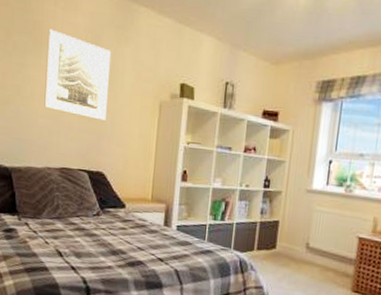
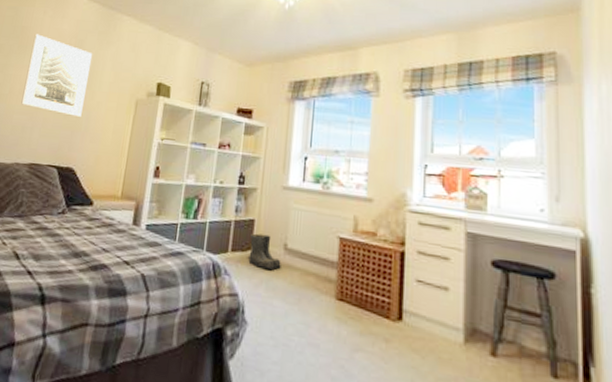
boots: none [273,233,303,267] -> present [248,233,281,271]

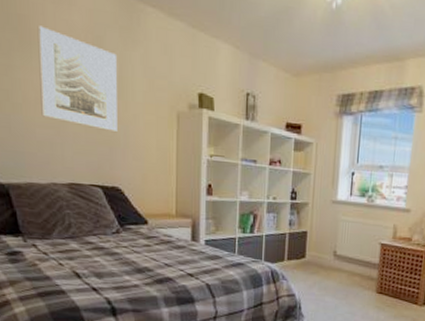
boots: present [248,233,281,271] -> none [303,243,331,274]

